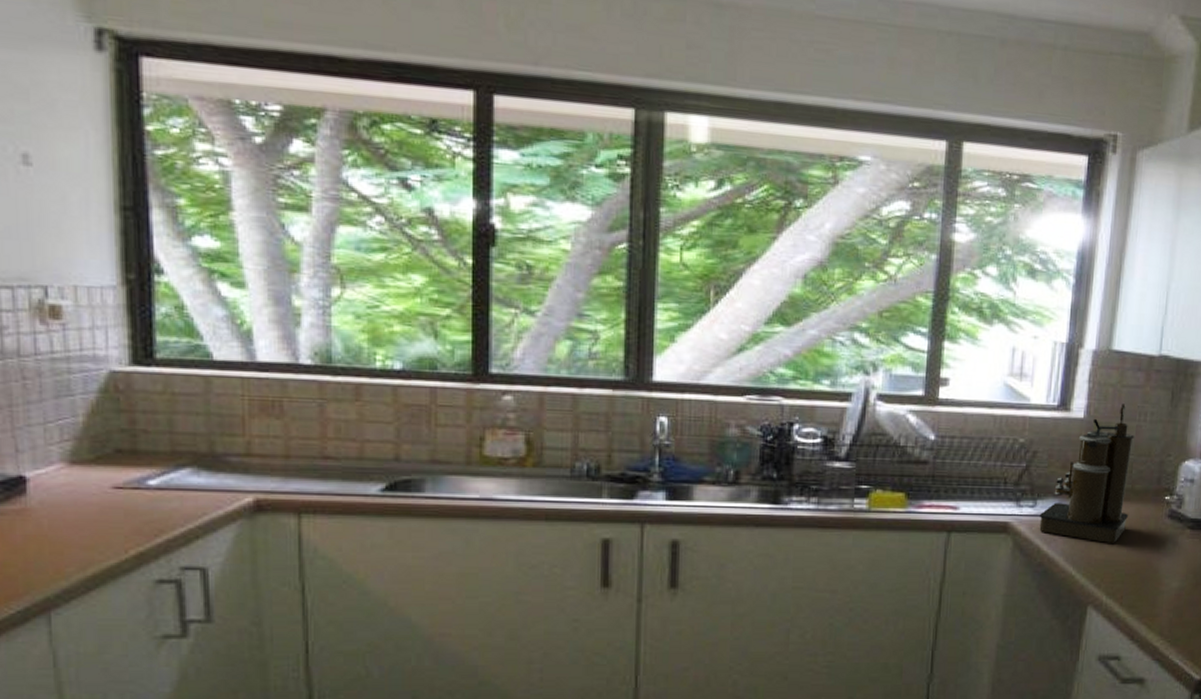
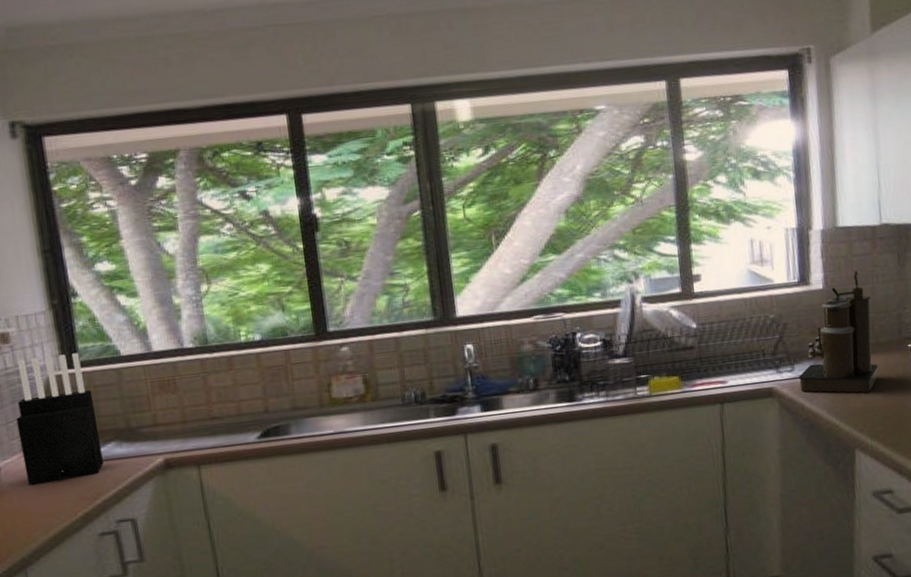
knife block: none [59,343,174,507] -> present [16,353,105,485]

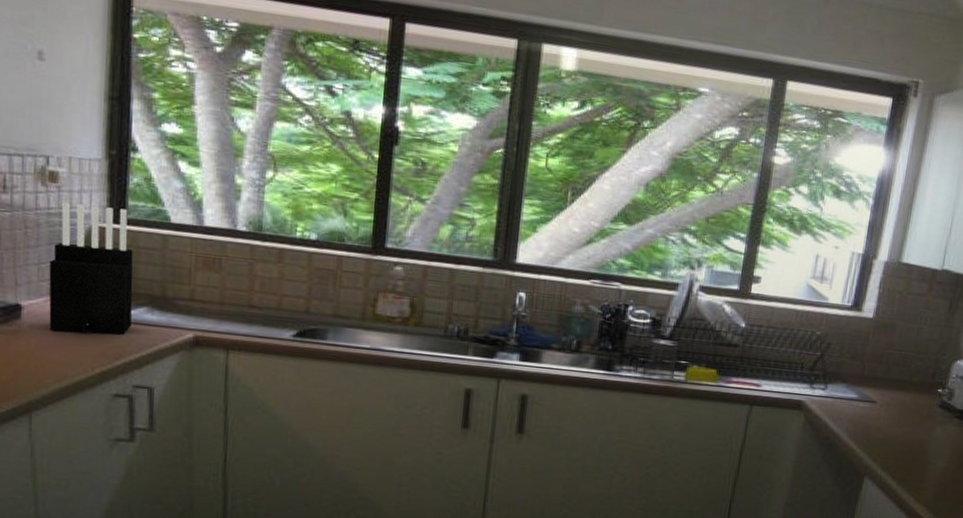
coffee maker: present [798,271,877,393] -> none [828,308,915,425]

